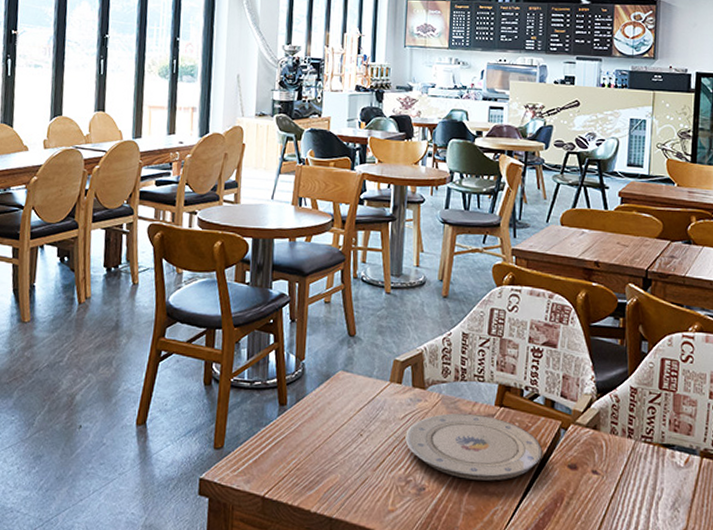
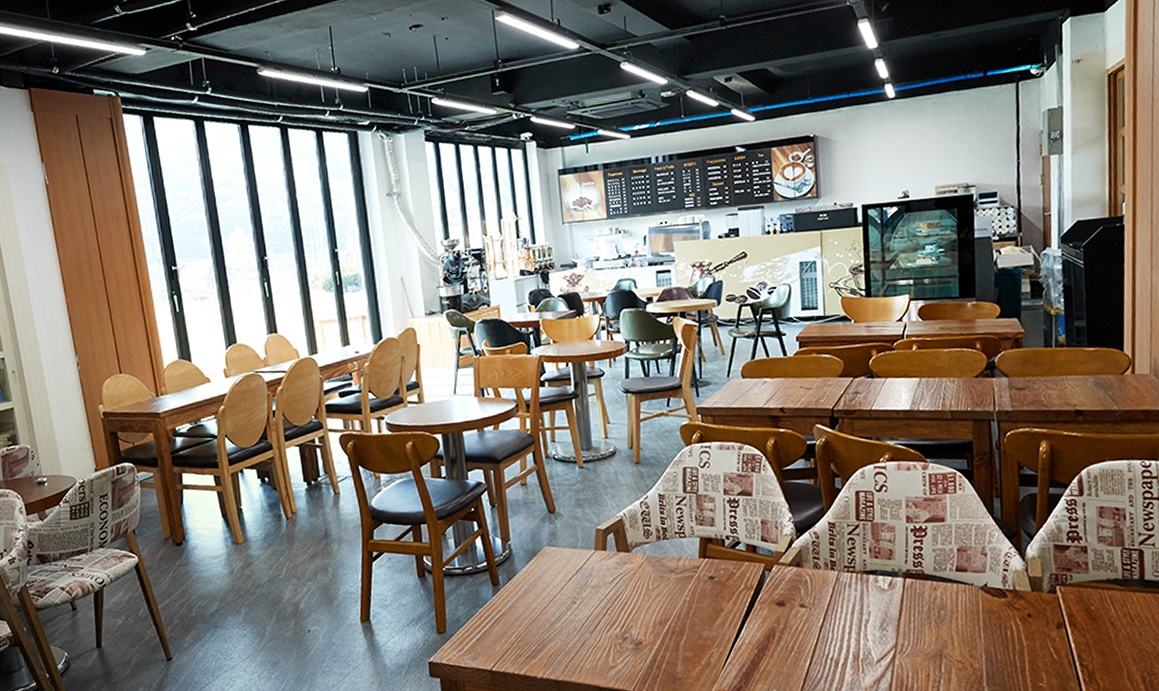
plate: present [405,413,542,481] -> none [616,568,750,629]

